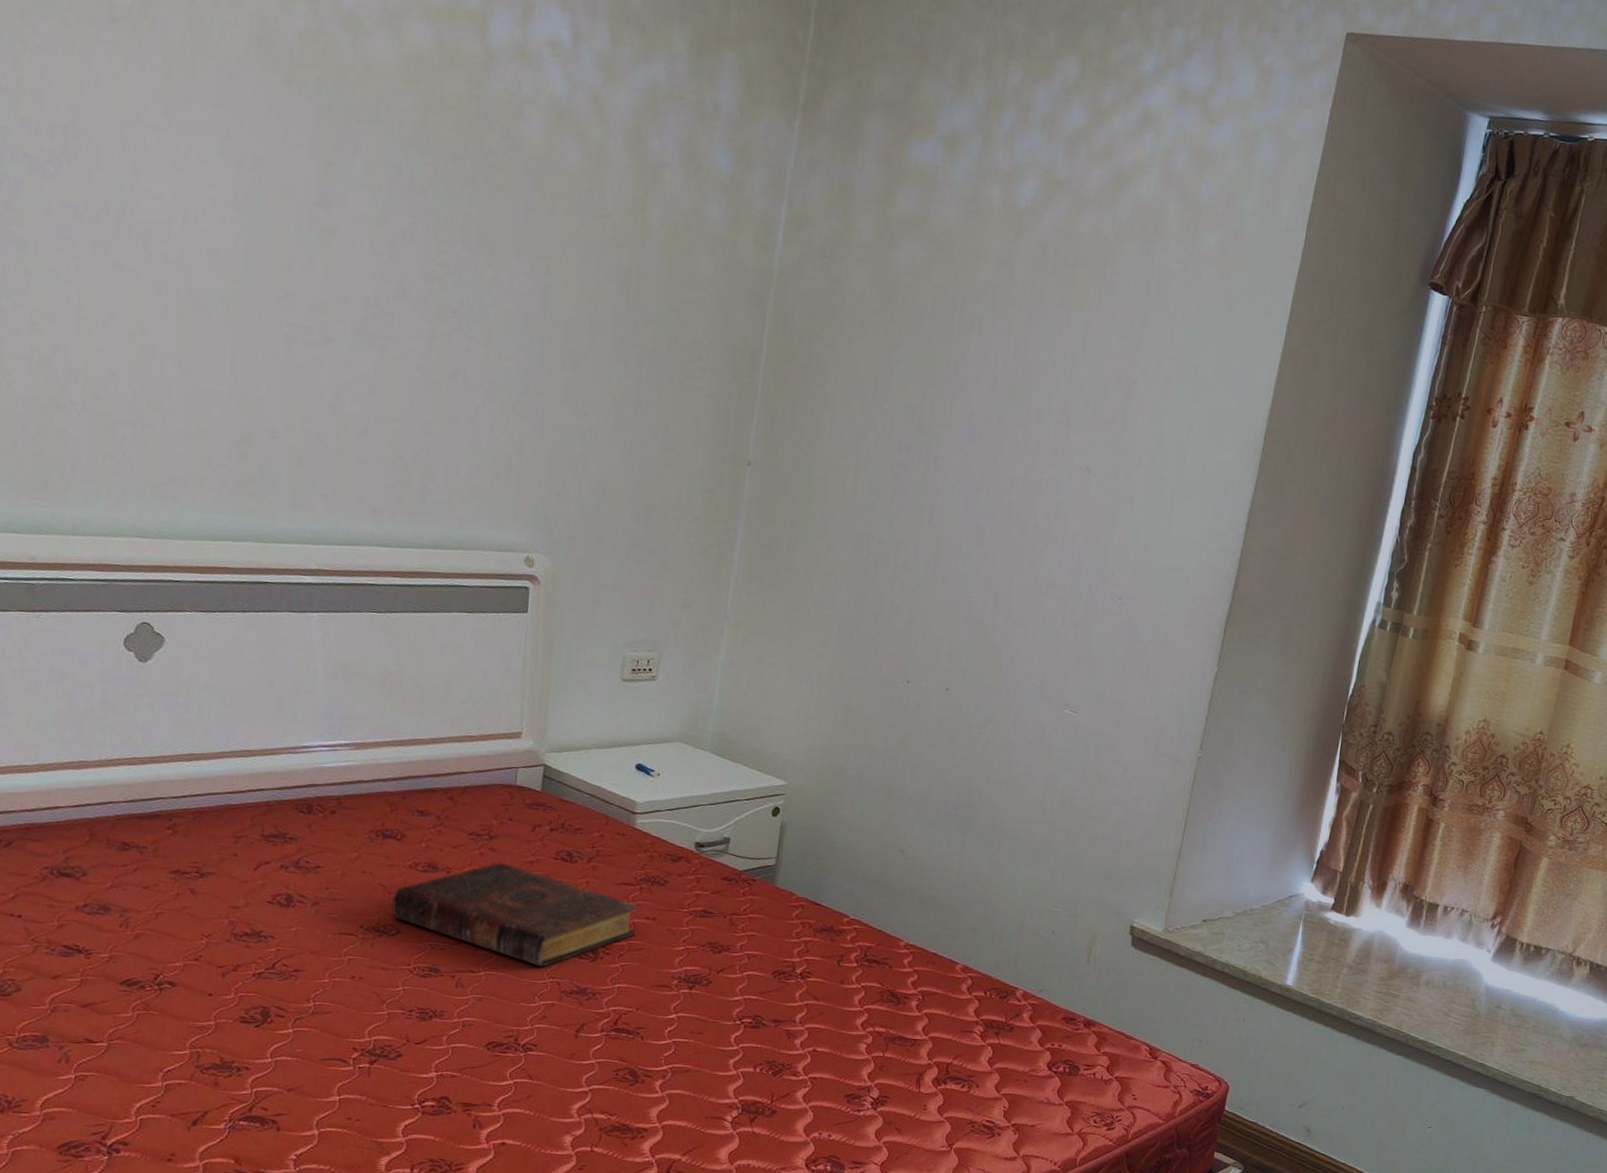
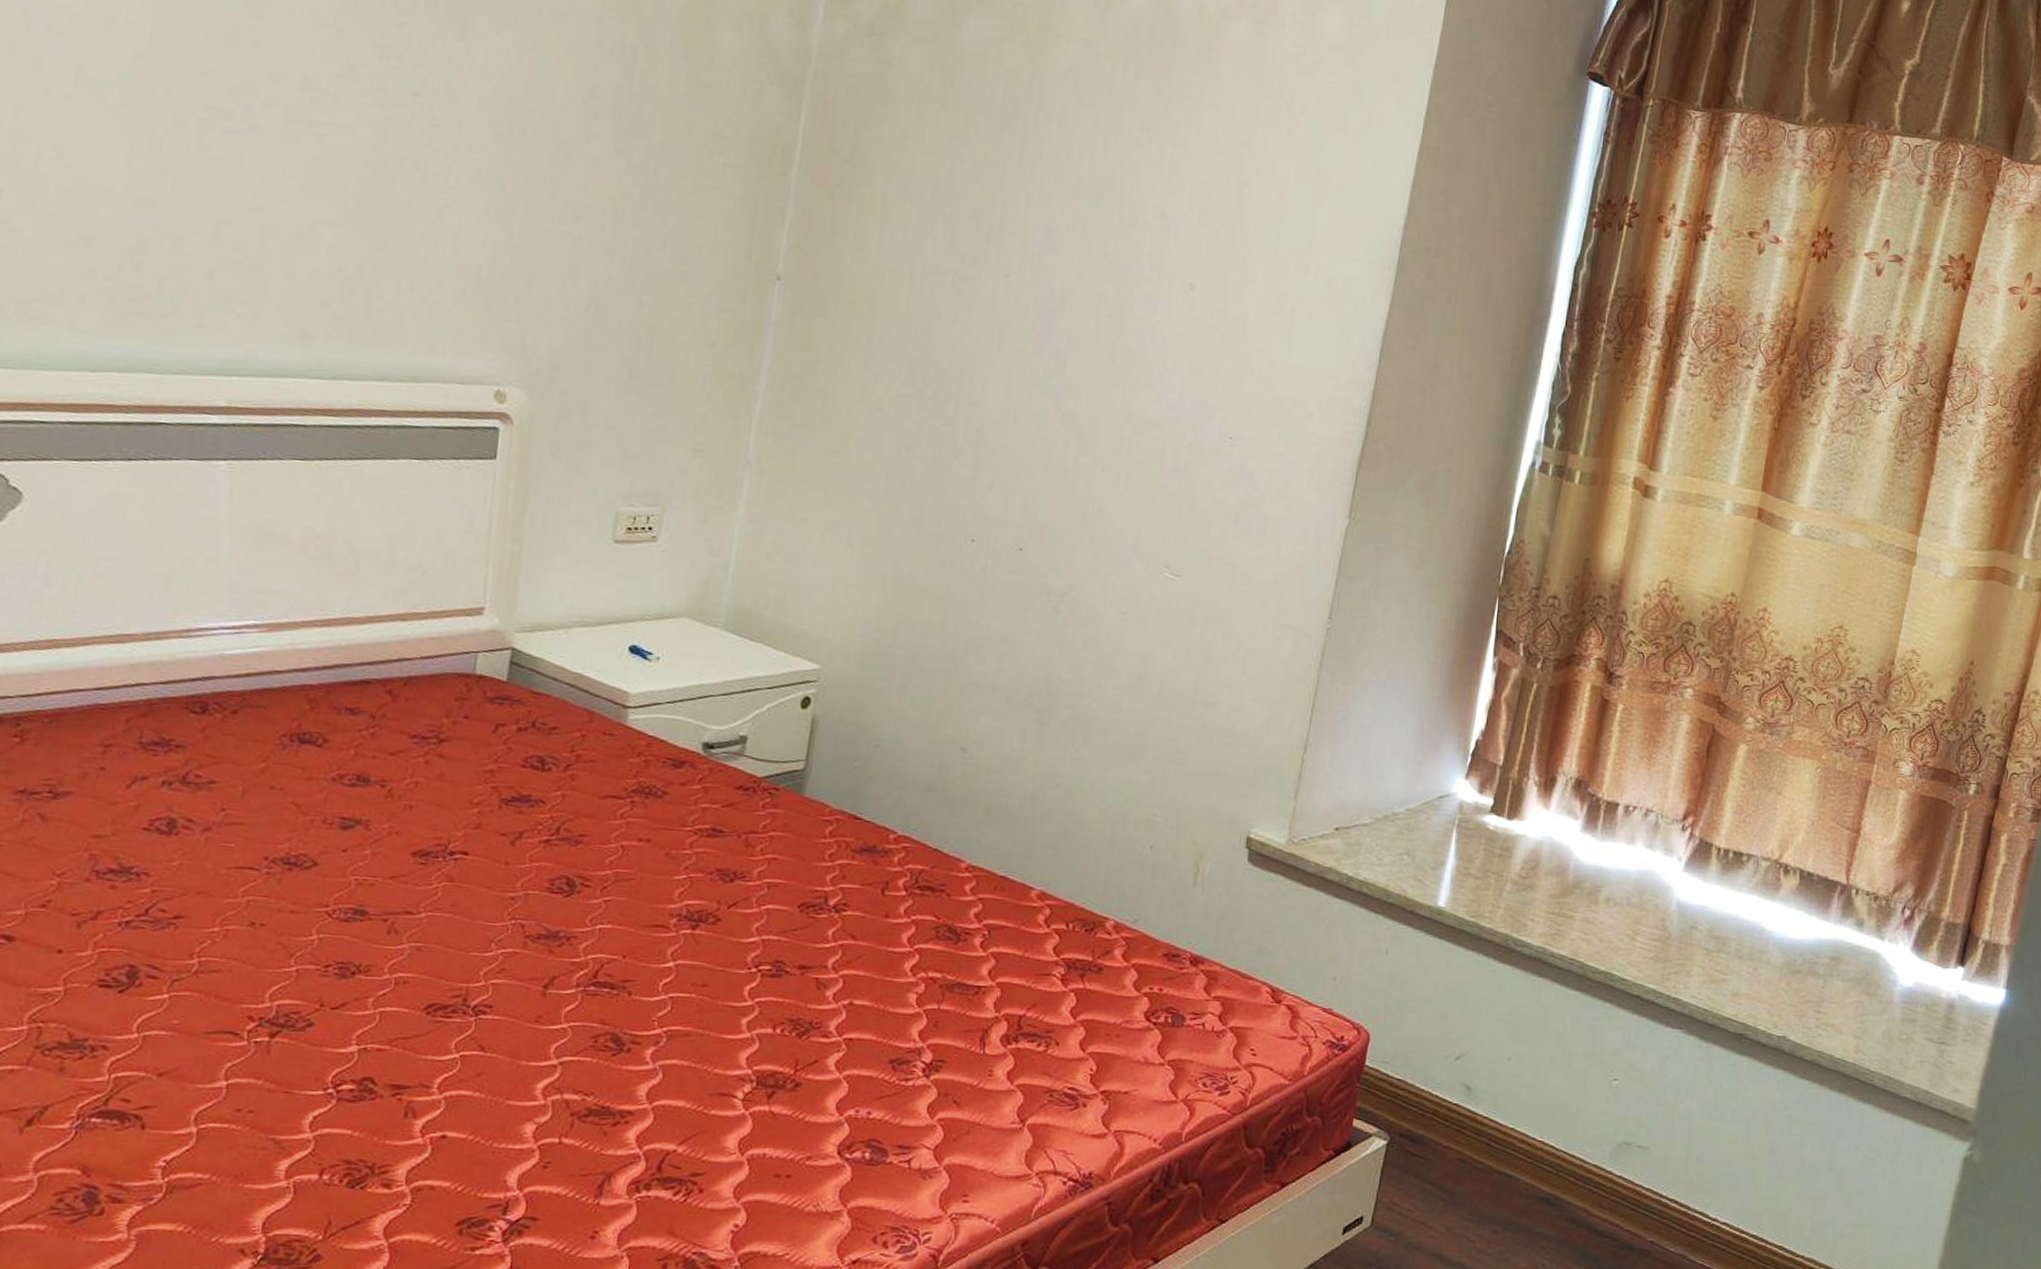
book: present [392,862,640,967] -> none [307,772,631,905]

